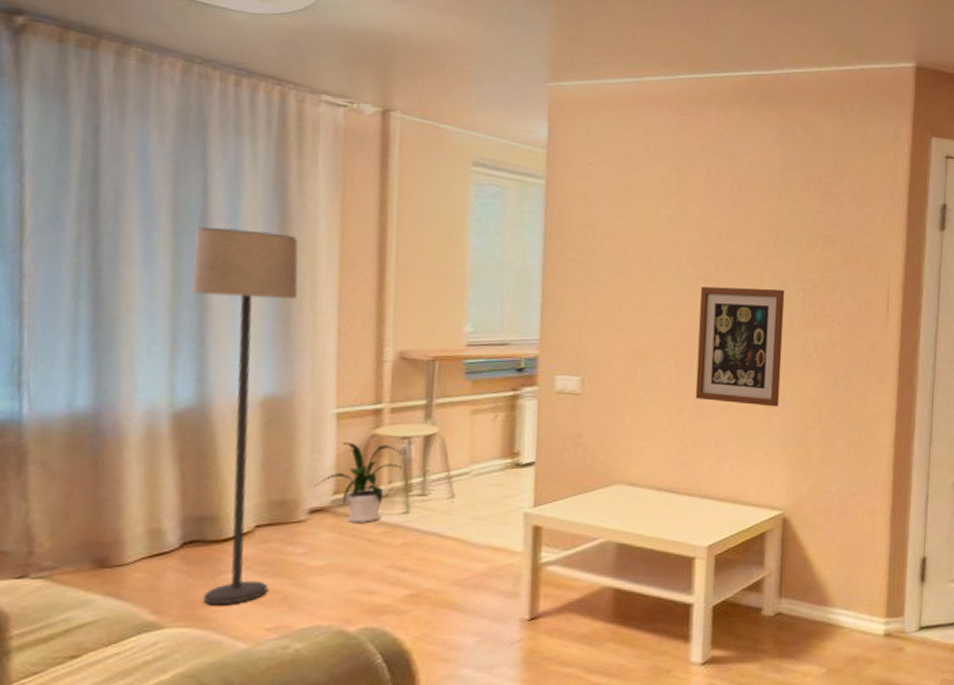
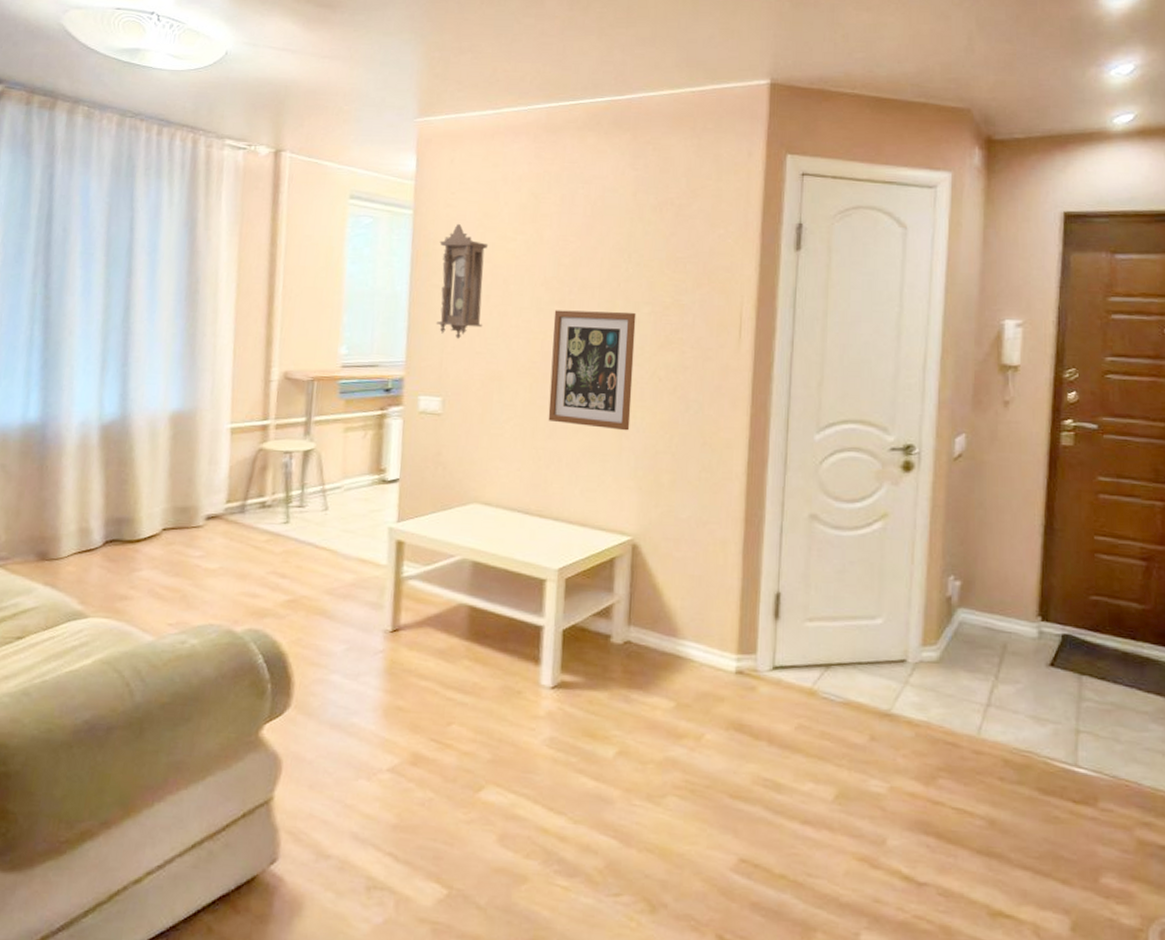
lamp: present [191,226,298,605] -> none [118,259,204,600]
house plant: present [313,442,404,523] -> none [210,455,286,530]
pendulum clock: none [573,195,630,316] -> present [436,223,489,339]

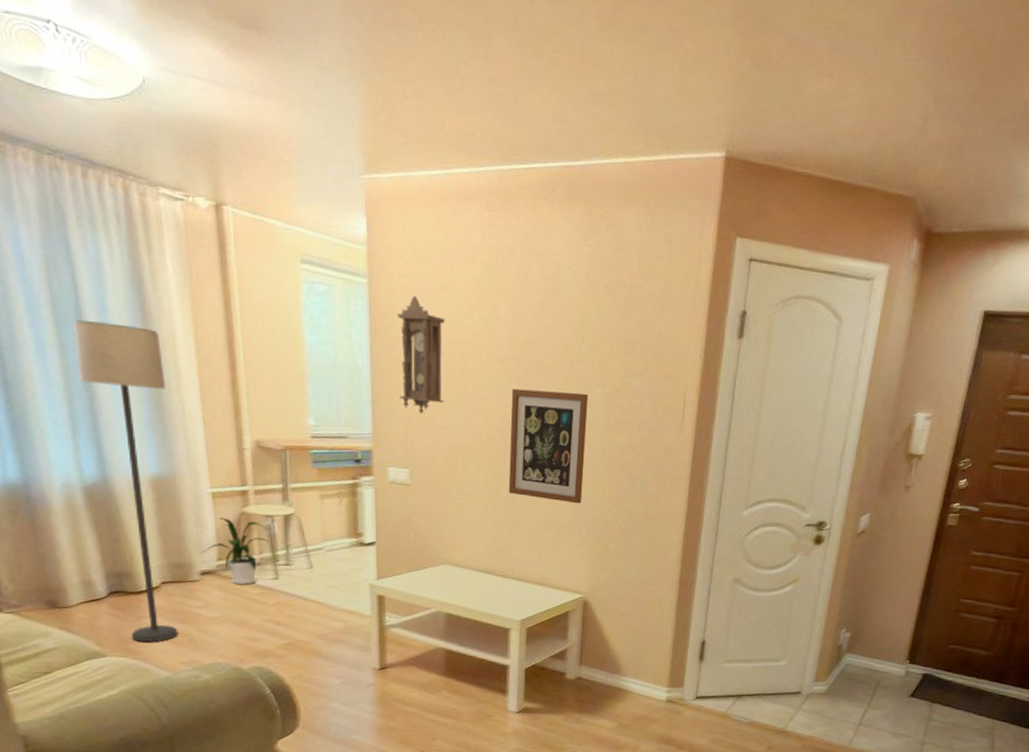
lamp: none [118,259,204,600] -> present [73,319,178,643]
house plant: none [210,455,286,530] -> present [201,517,269,585]

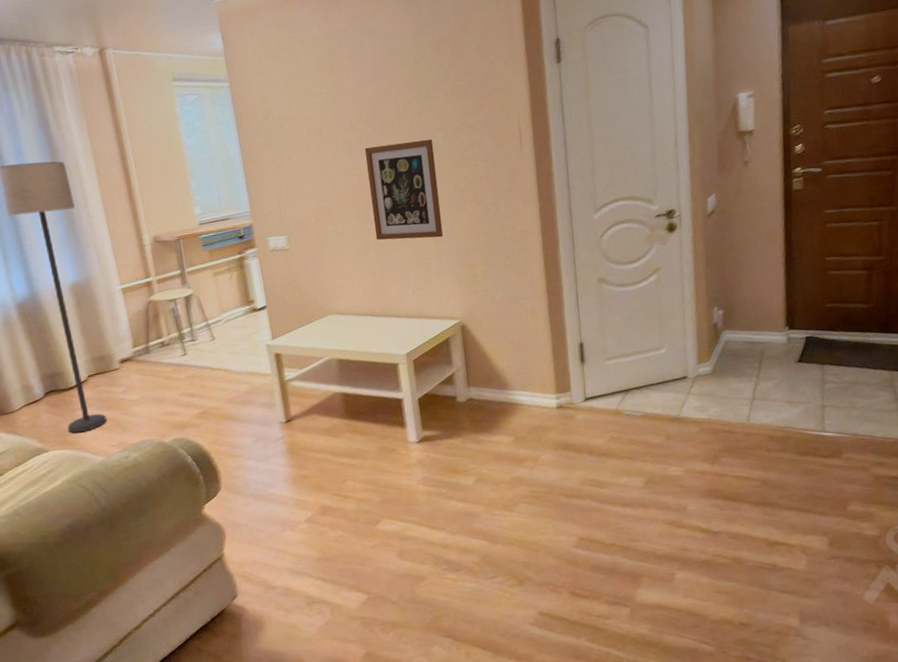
house plant: present [201,517,269,585] -> none [119,307,175,366]
pendulum clock: present [397,295,446,413] -> none [257,87,307,185]

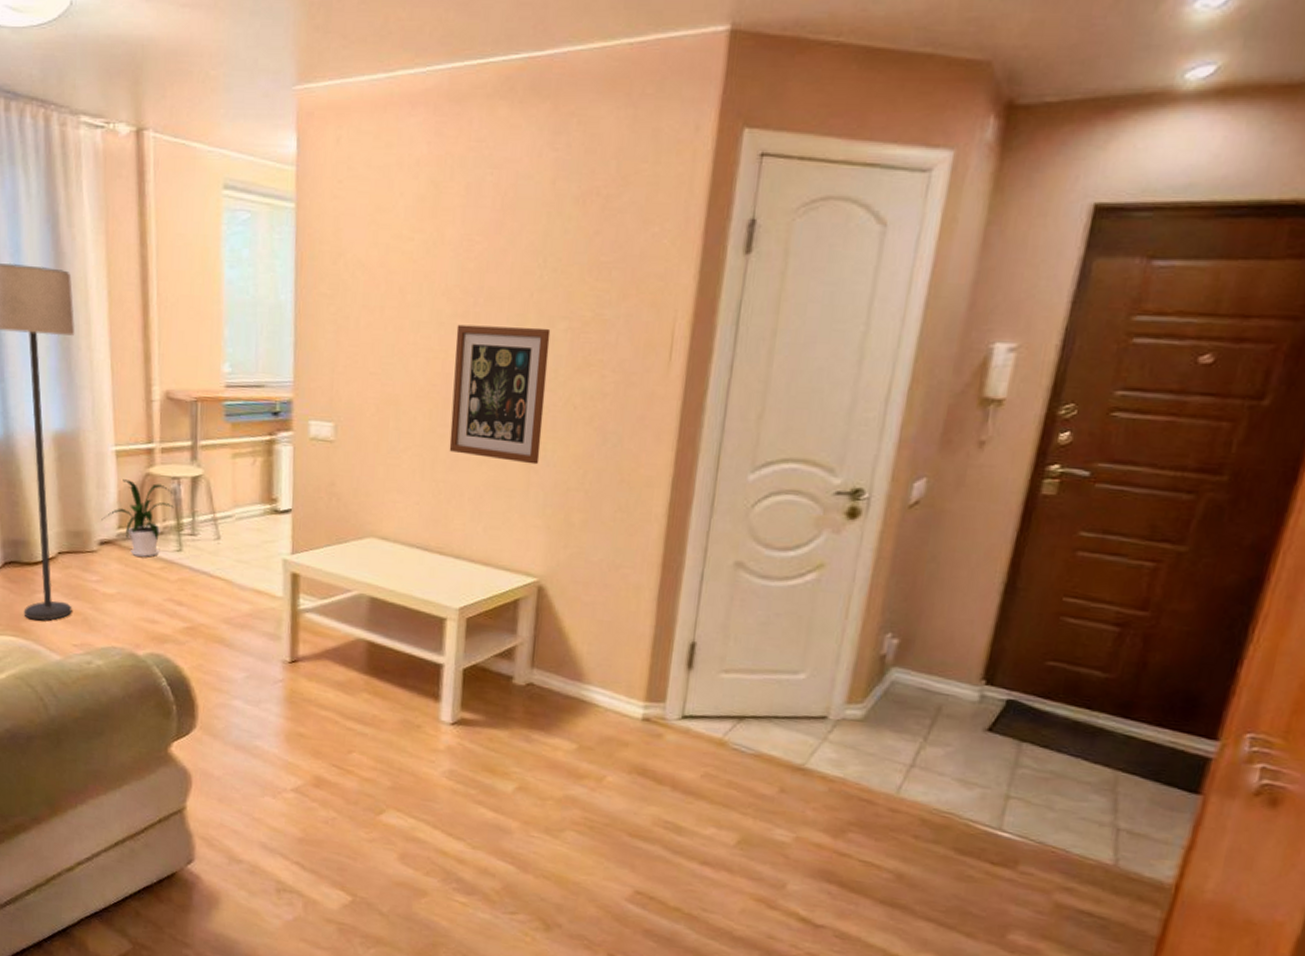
house plant: none [119,307,175,366] -> present [101,479,175,557]

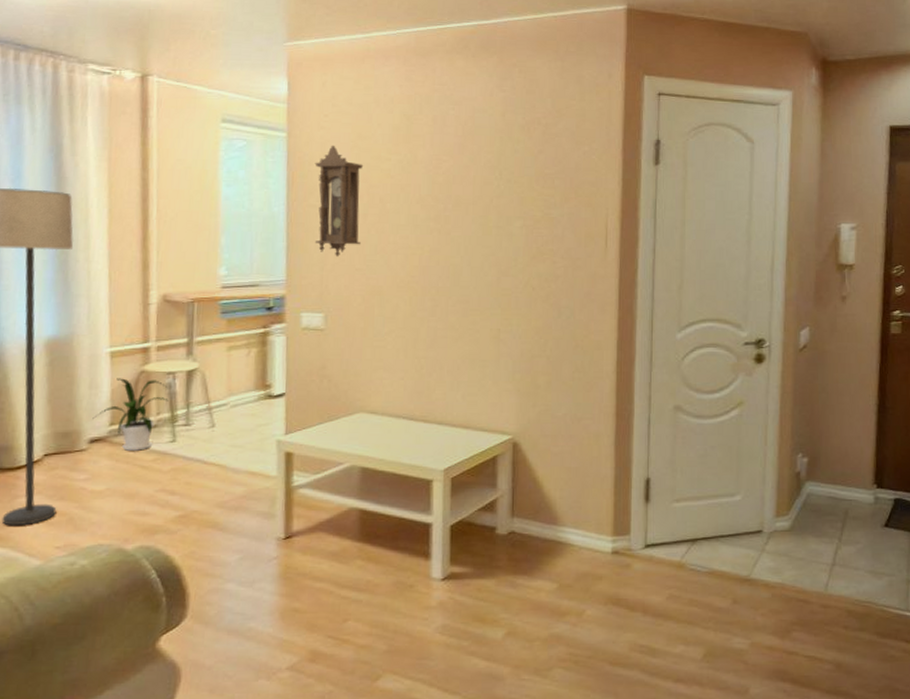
pendulum clock: none [325,219,382,357] -> present [314,145,364,256]
wall art: present [449,324,551,465] -> none [428,226,509,338]

